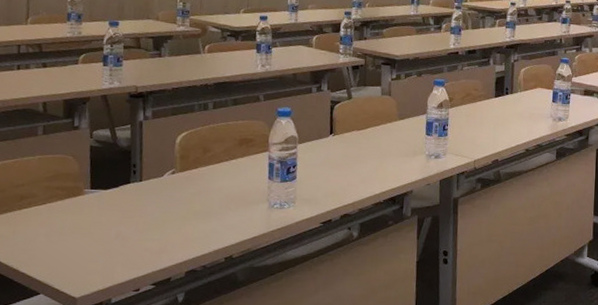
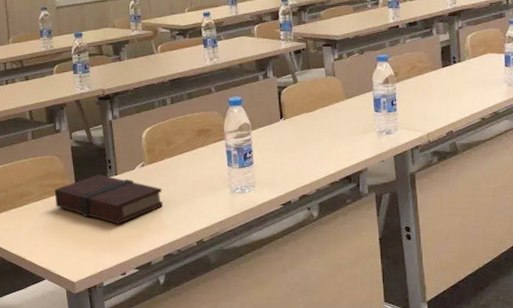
book: none [63,179,192,235] -> present [54,175,163,224]

